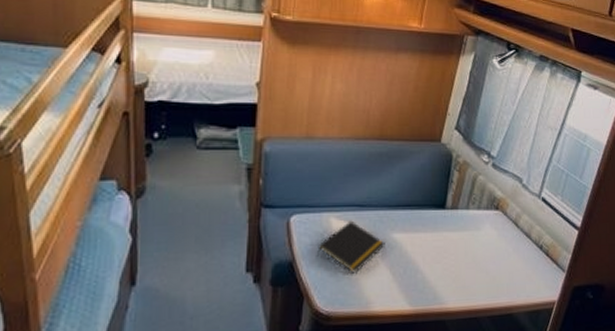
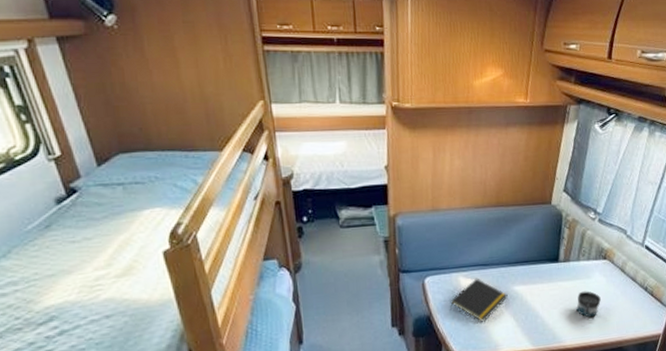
mug: none [462,245,490,276] -> present [576,291,601,318]

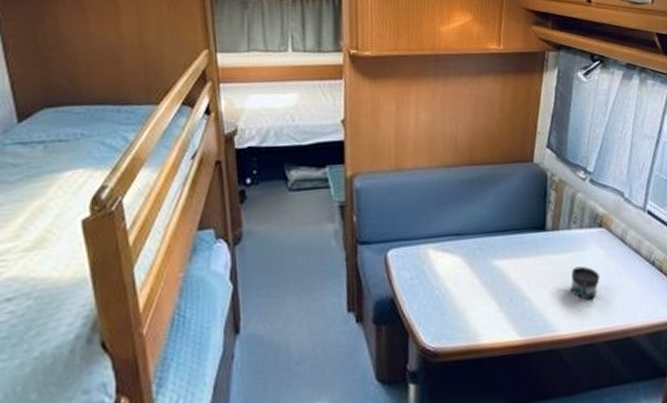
notepad: present [449,278,508,322] -> none [417,250,487,306]

